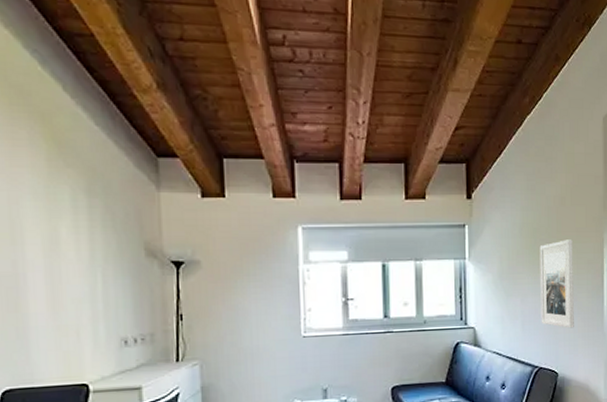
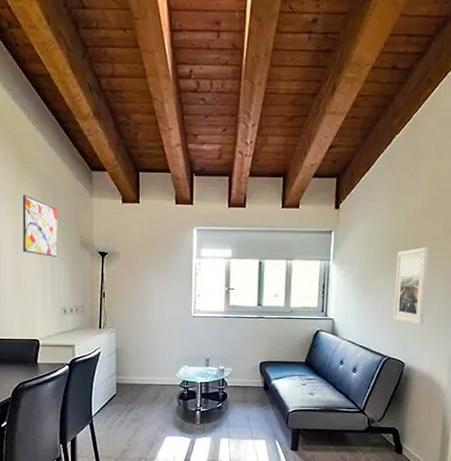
wall art: none [57,189,113,271] -> present [22,194,58,257]

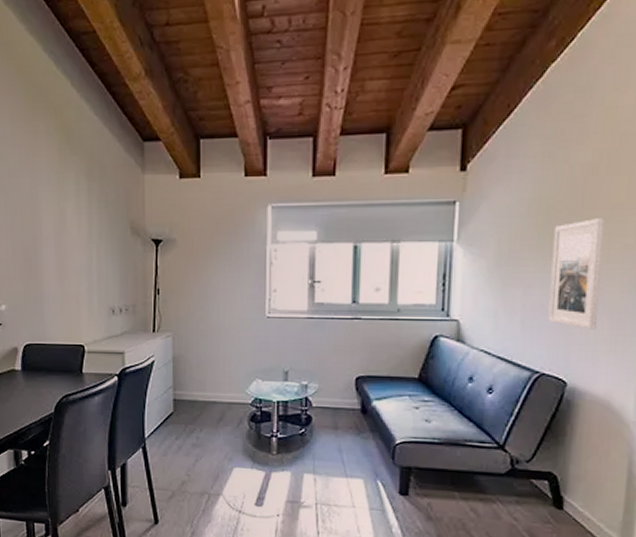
wall art: present [22,194,58,257] -> none [65,174,106,247]

